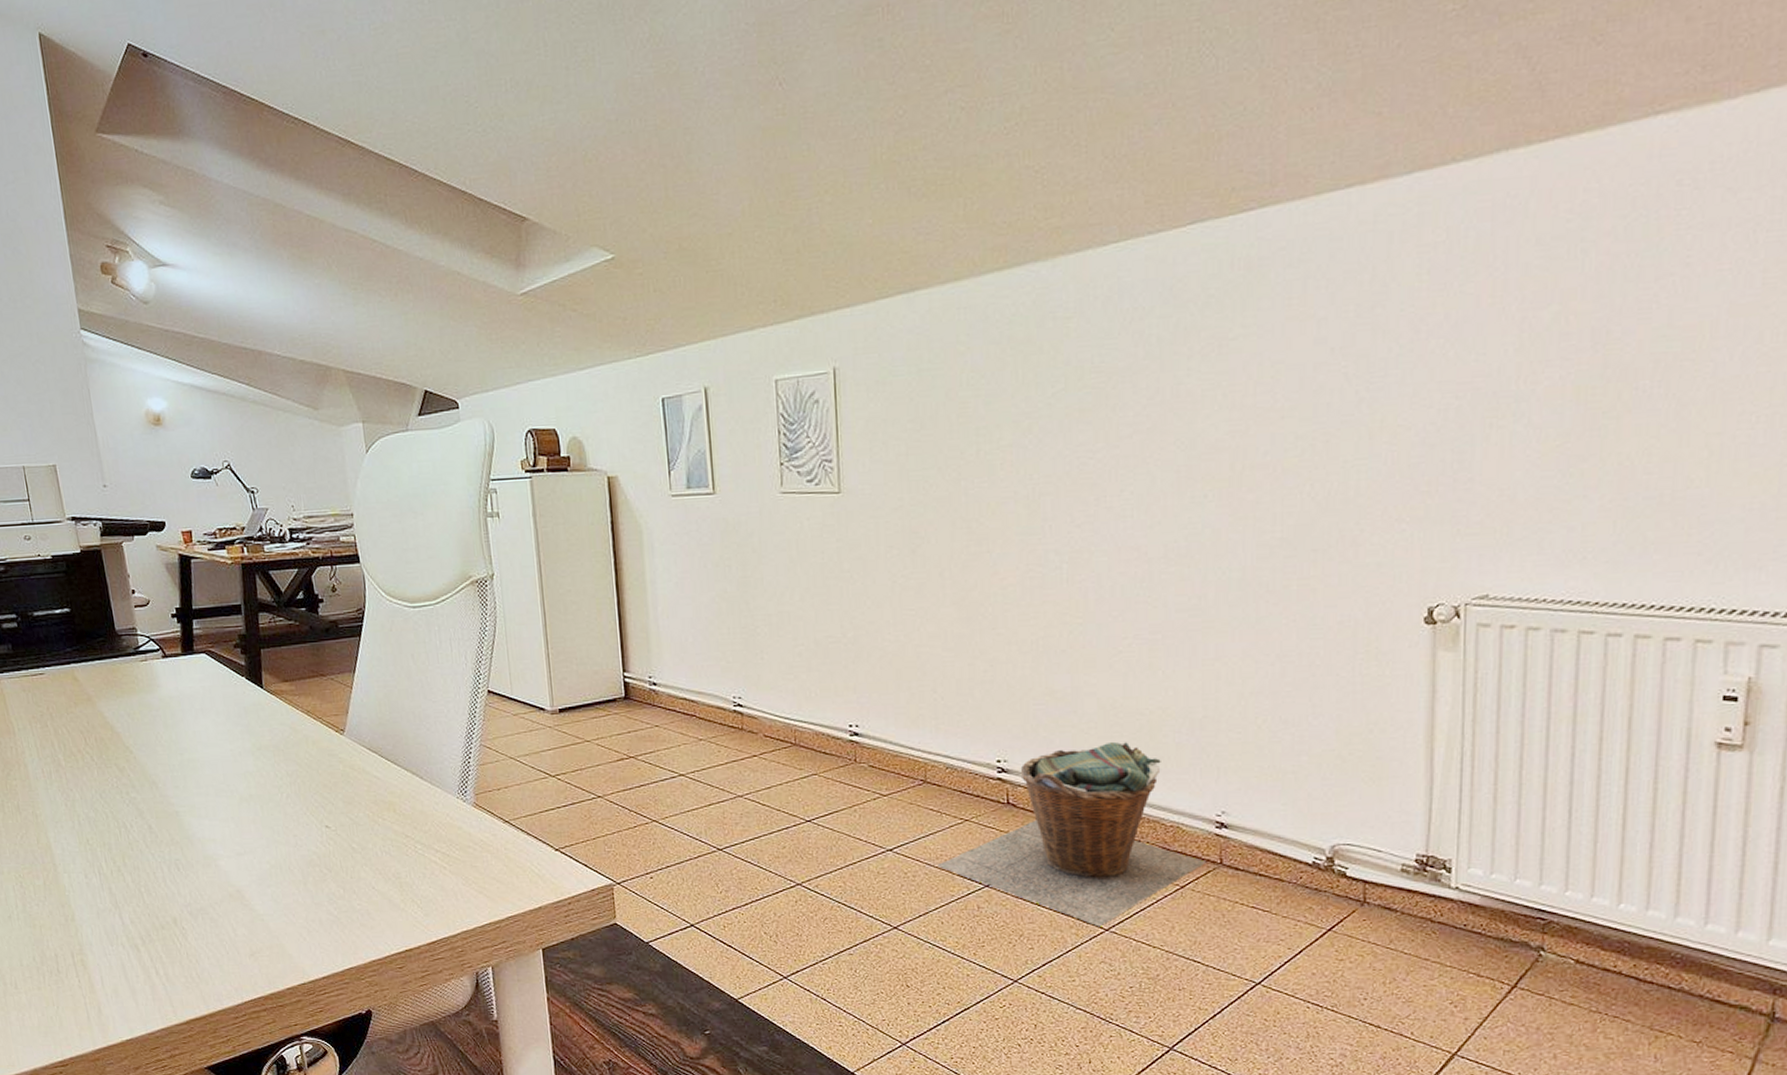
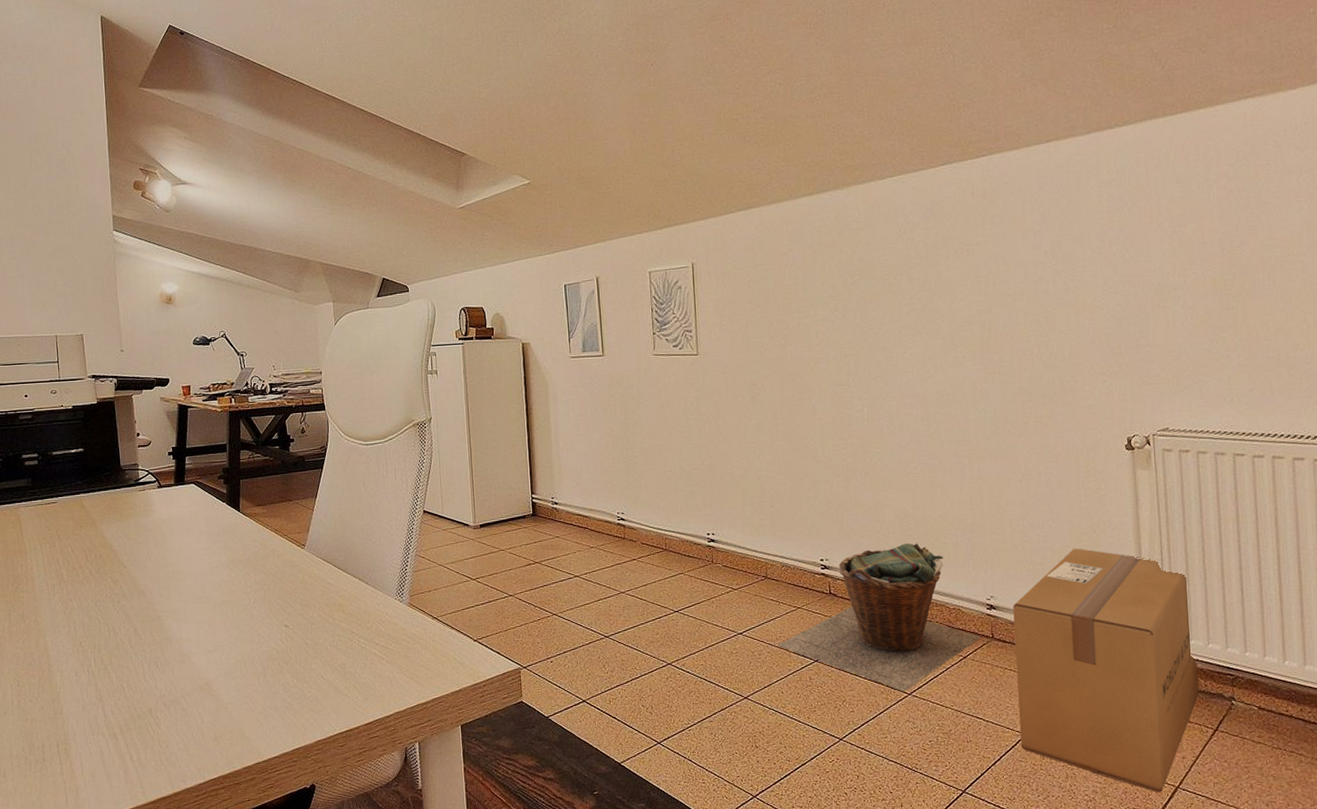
box: none [1249,752,1497,1060] -> present [1013,548,1199,793]

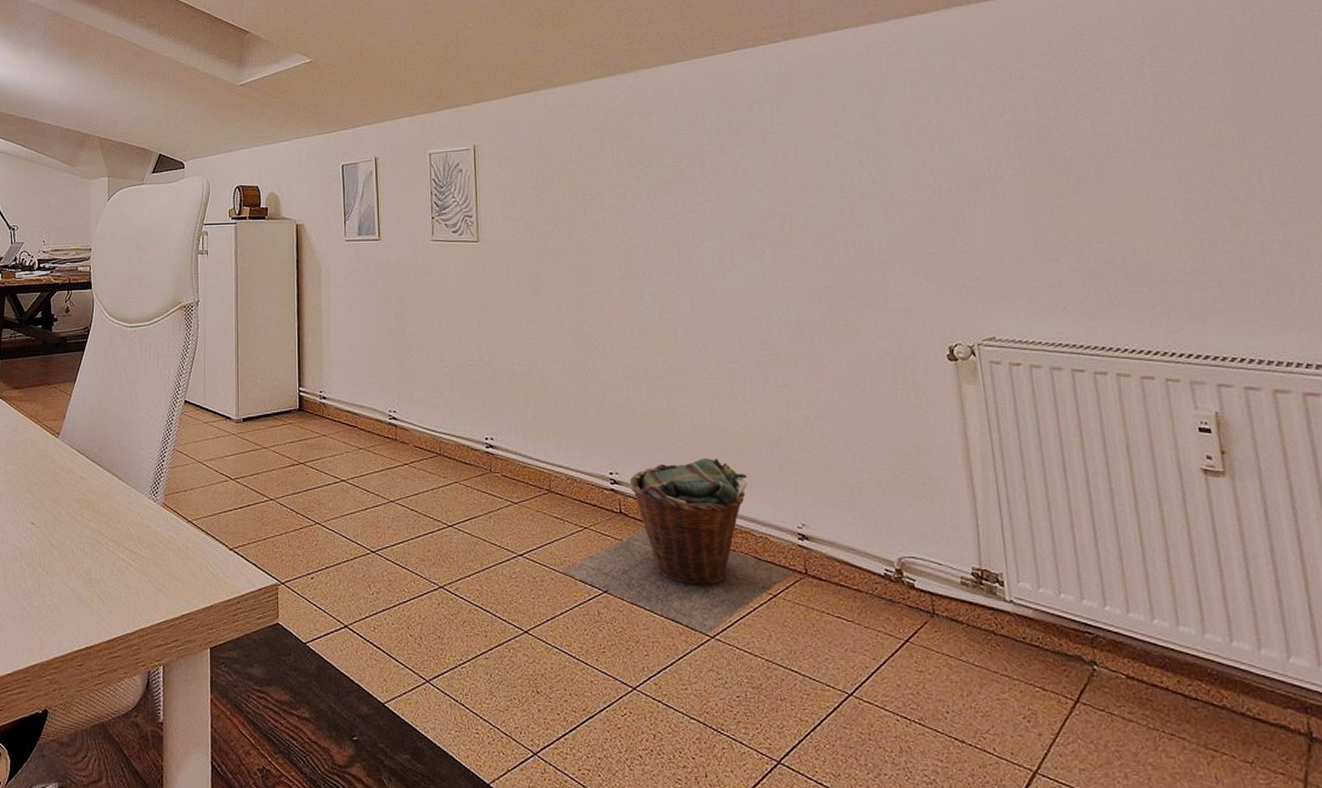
box: present [1013,548,1199,793] -> none [828,471,1053,778]

